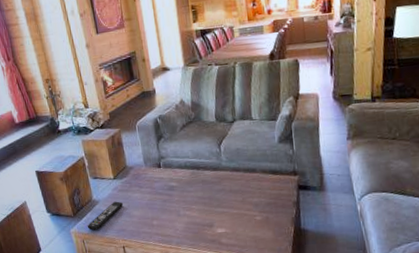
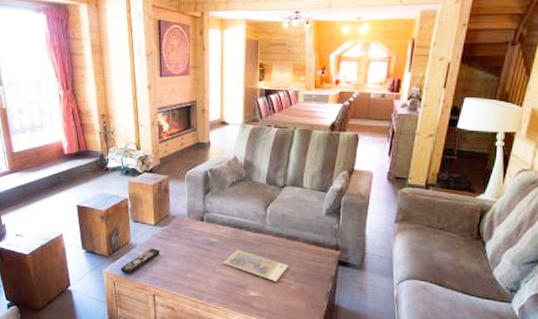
cash: none [185,189,251,216] -> present [222,249,289,282]

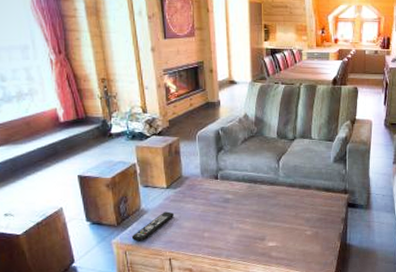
cash: present [222,249,289,282] -> none [239,203,303,230]

